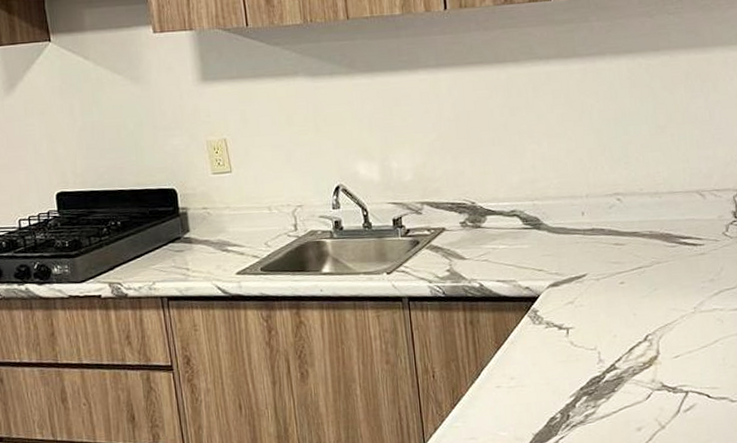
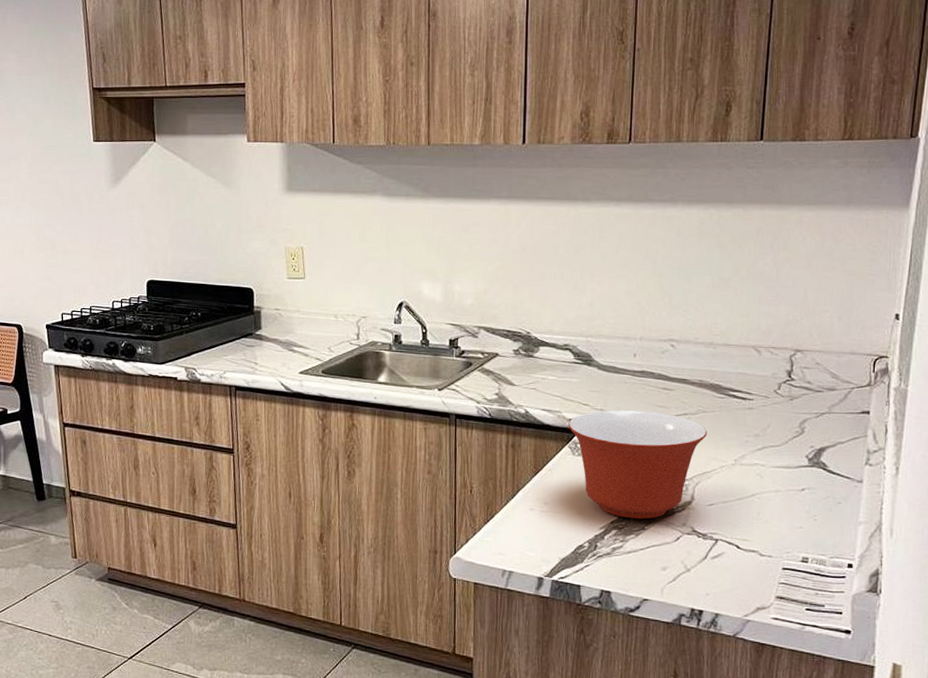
mixing bowl: none [525,269,664,382] -> present [568,410,707,520]

